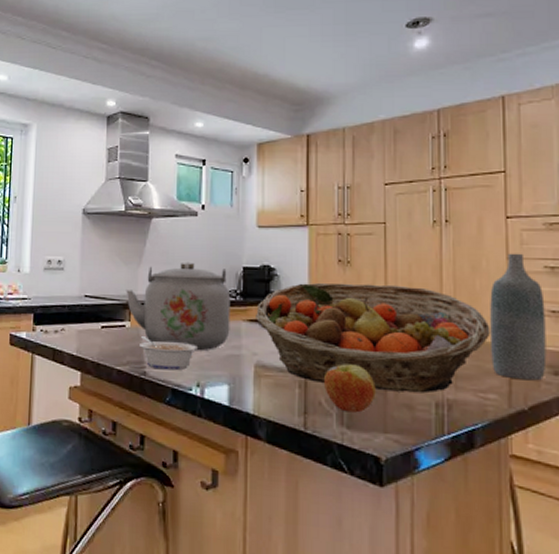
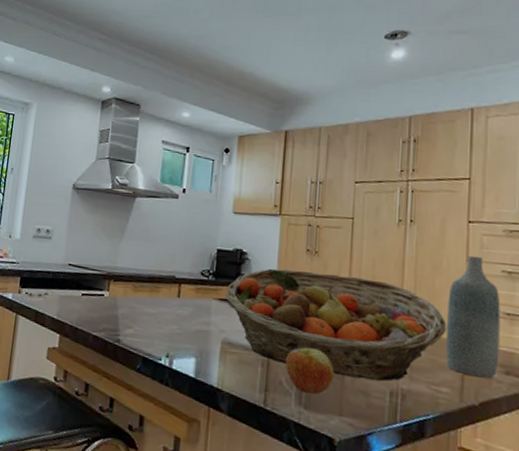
kettle: present [126,262,231,351] -> none [107,240,204,325]
legume: present [140,335,197,371] -> none [116,305,169,341]

